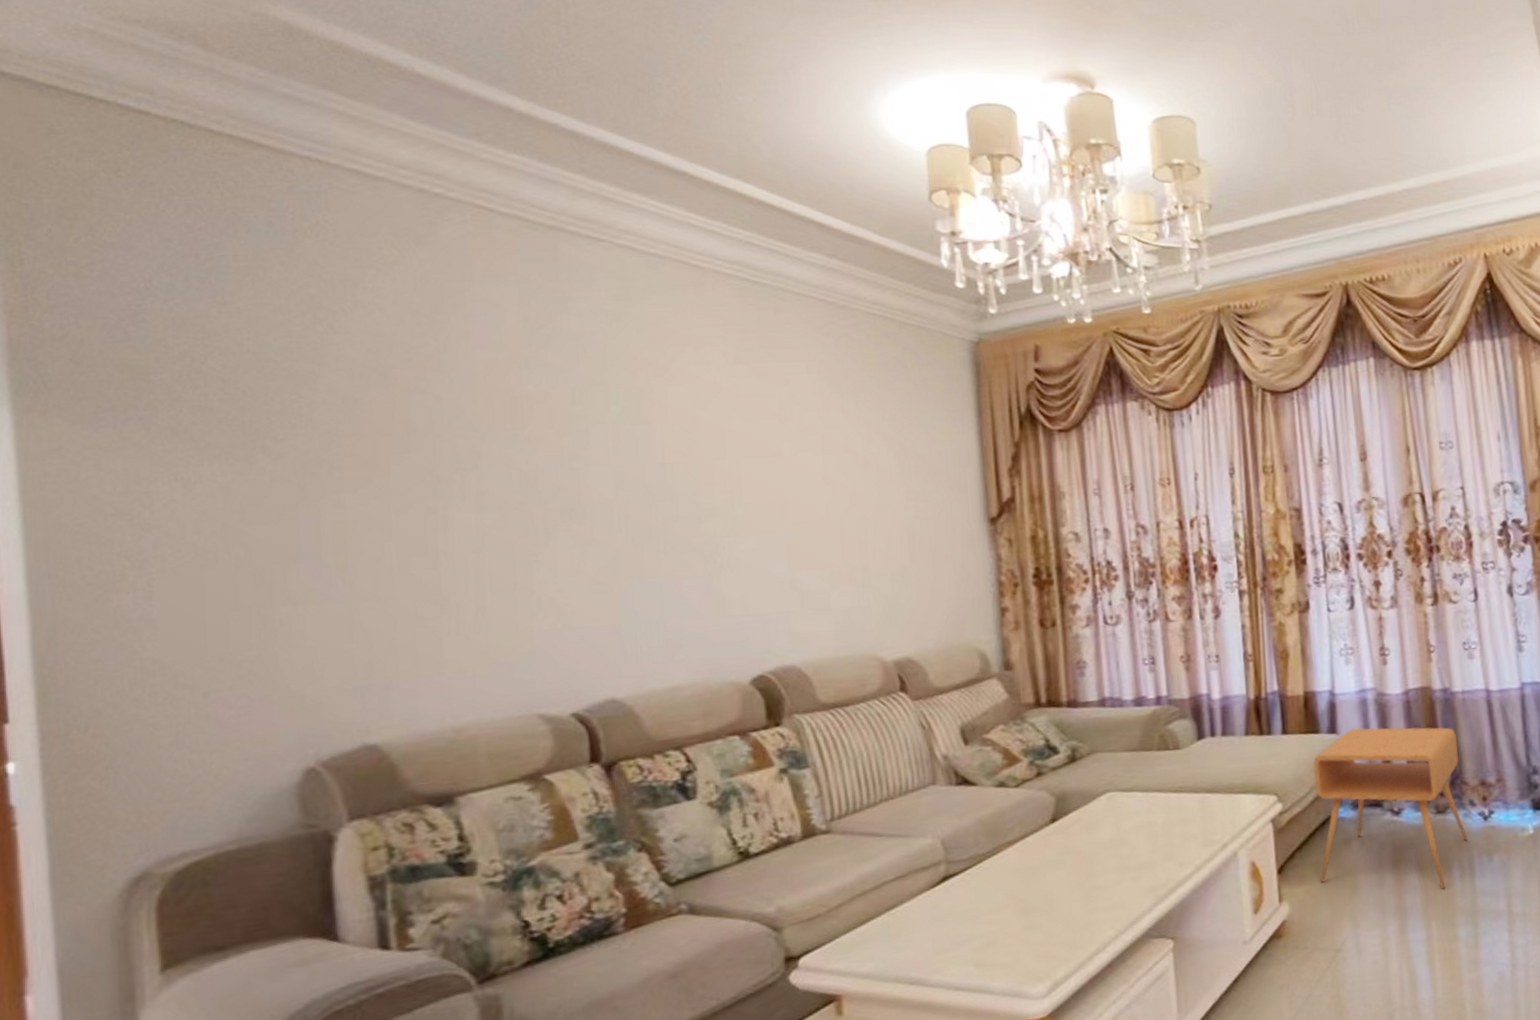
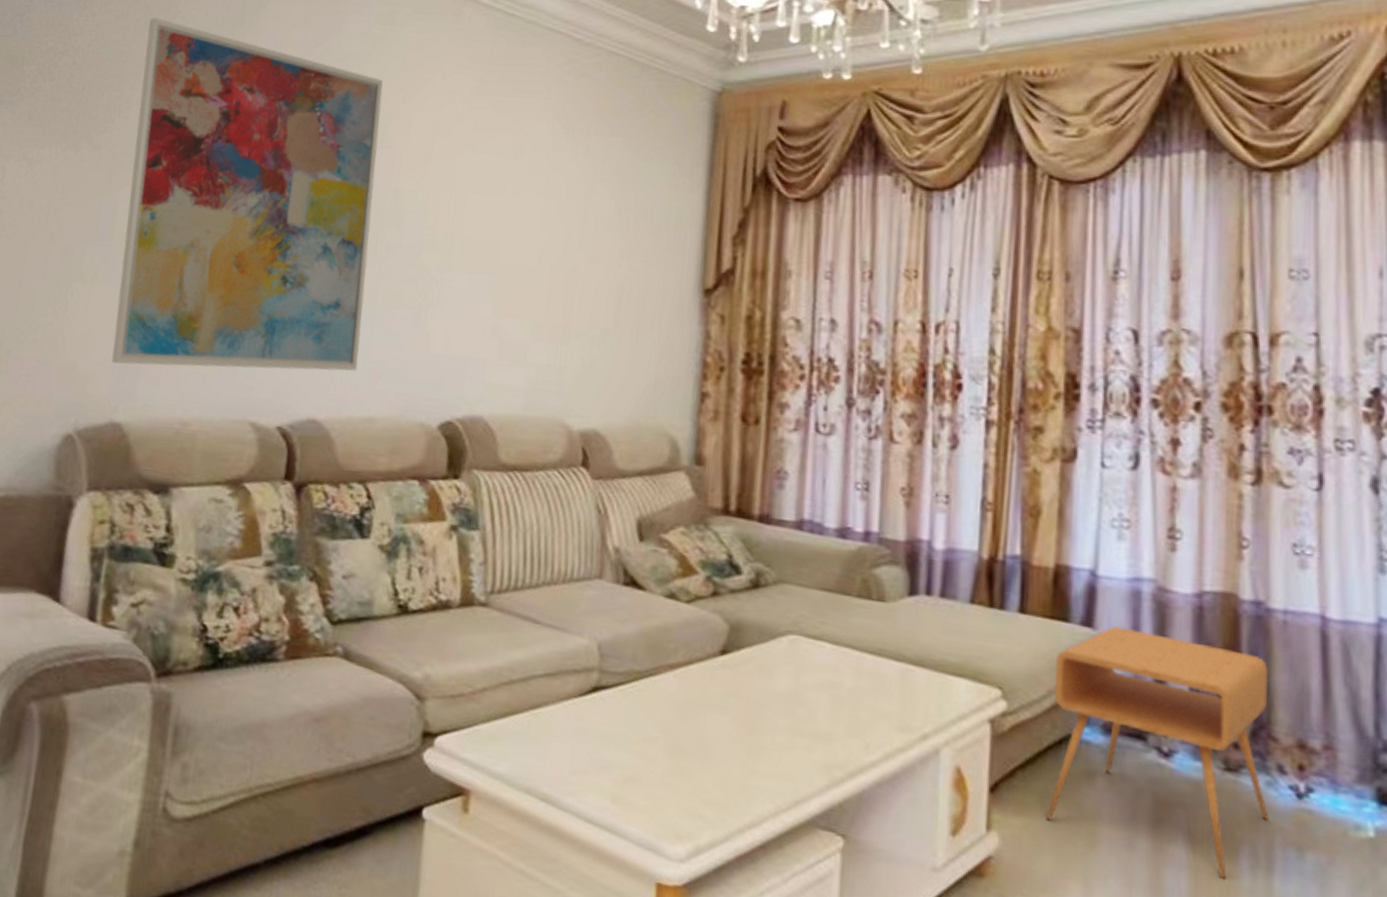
wall art: none [320,309,652,685] -> present [111,18,383,372]

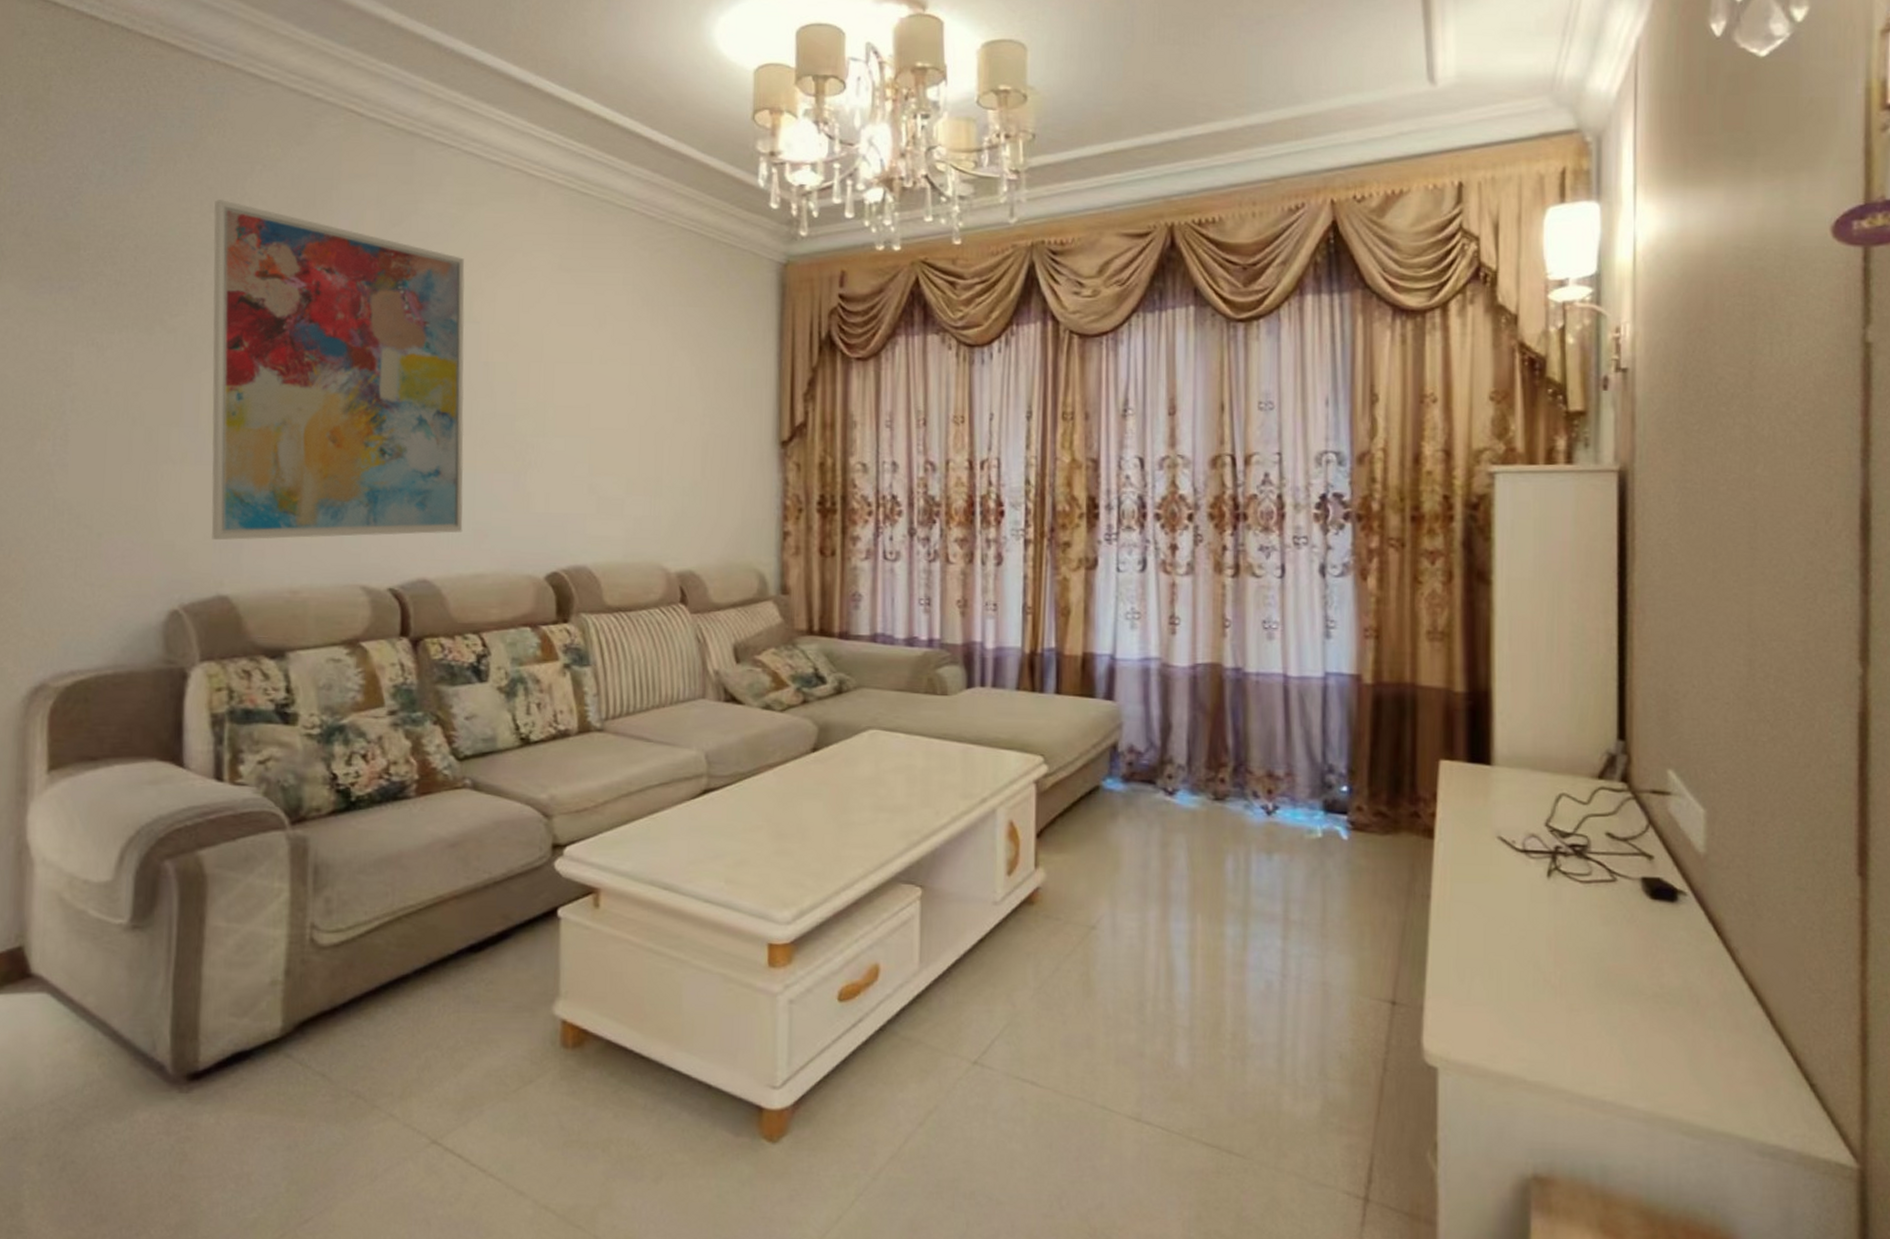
side table: present [1046,626,1269,879] -> none [1080,697,1247,882]

